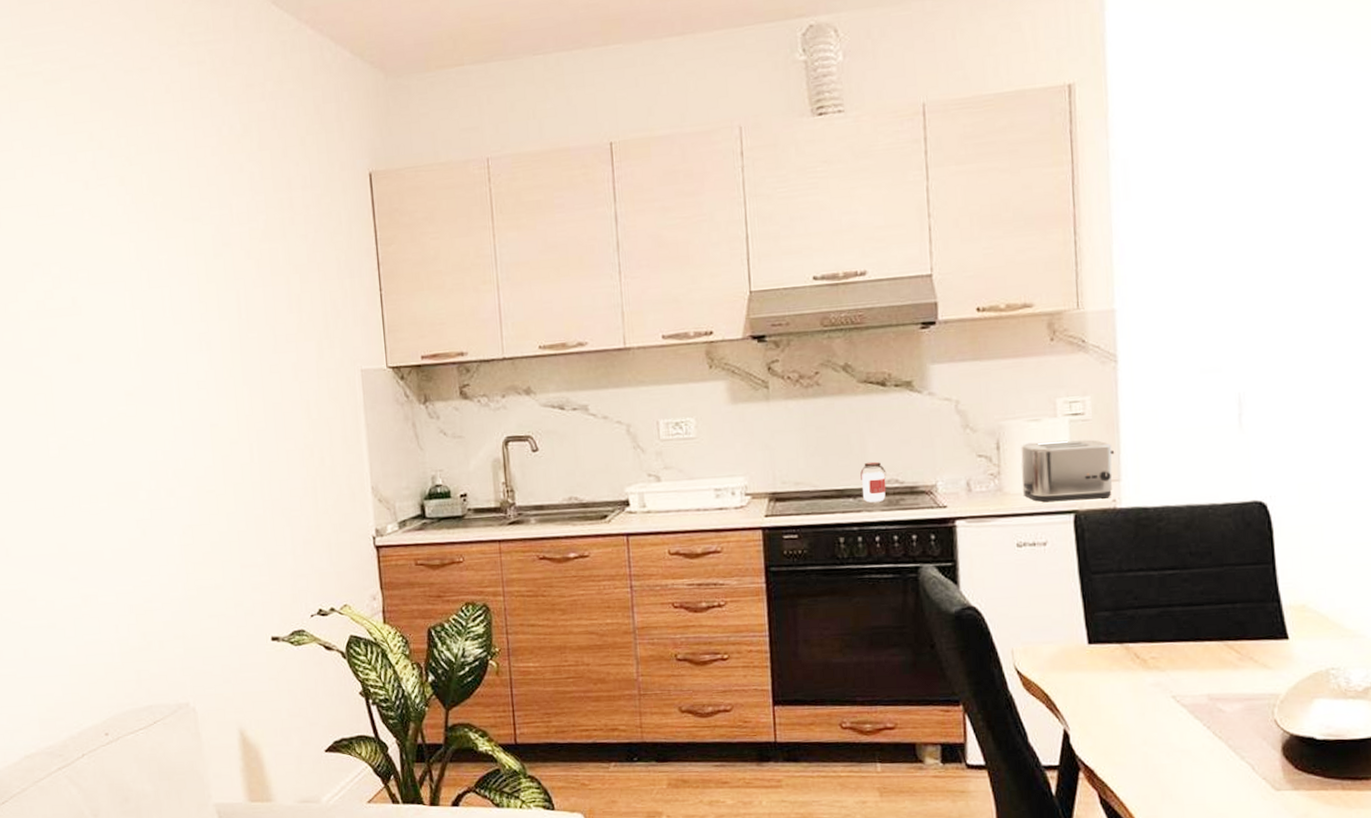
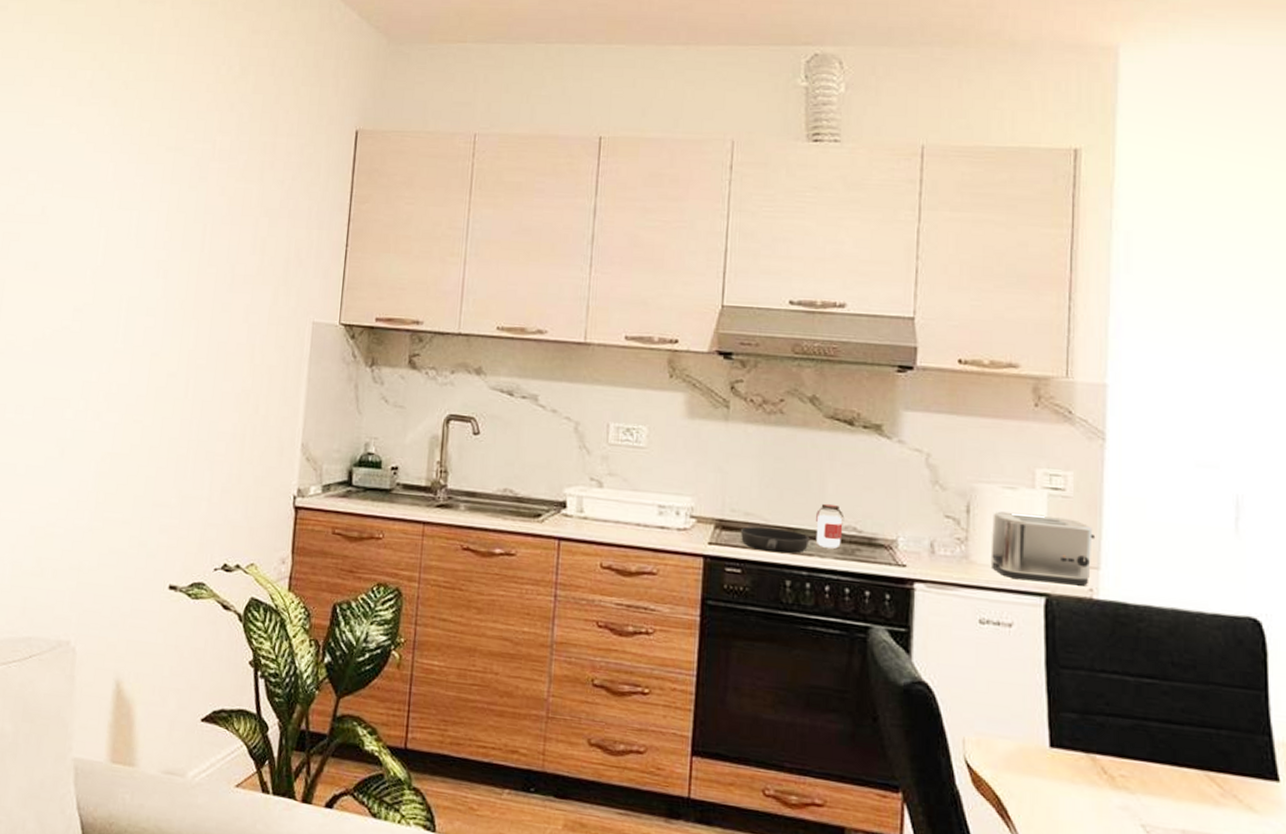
frying pan: none [793,492,857,514] -> present [741,526,810,553]

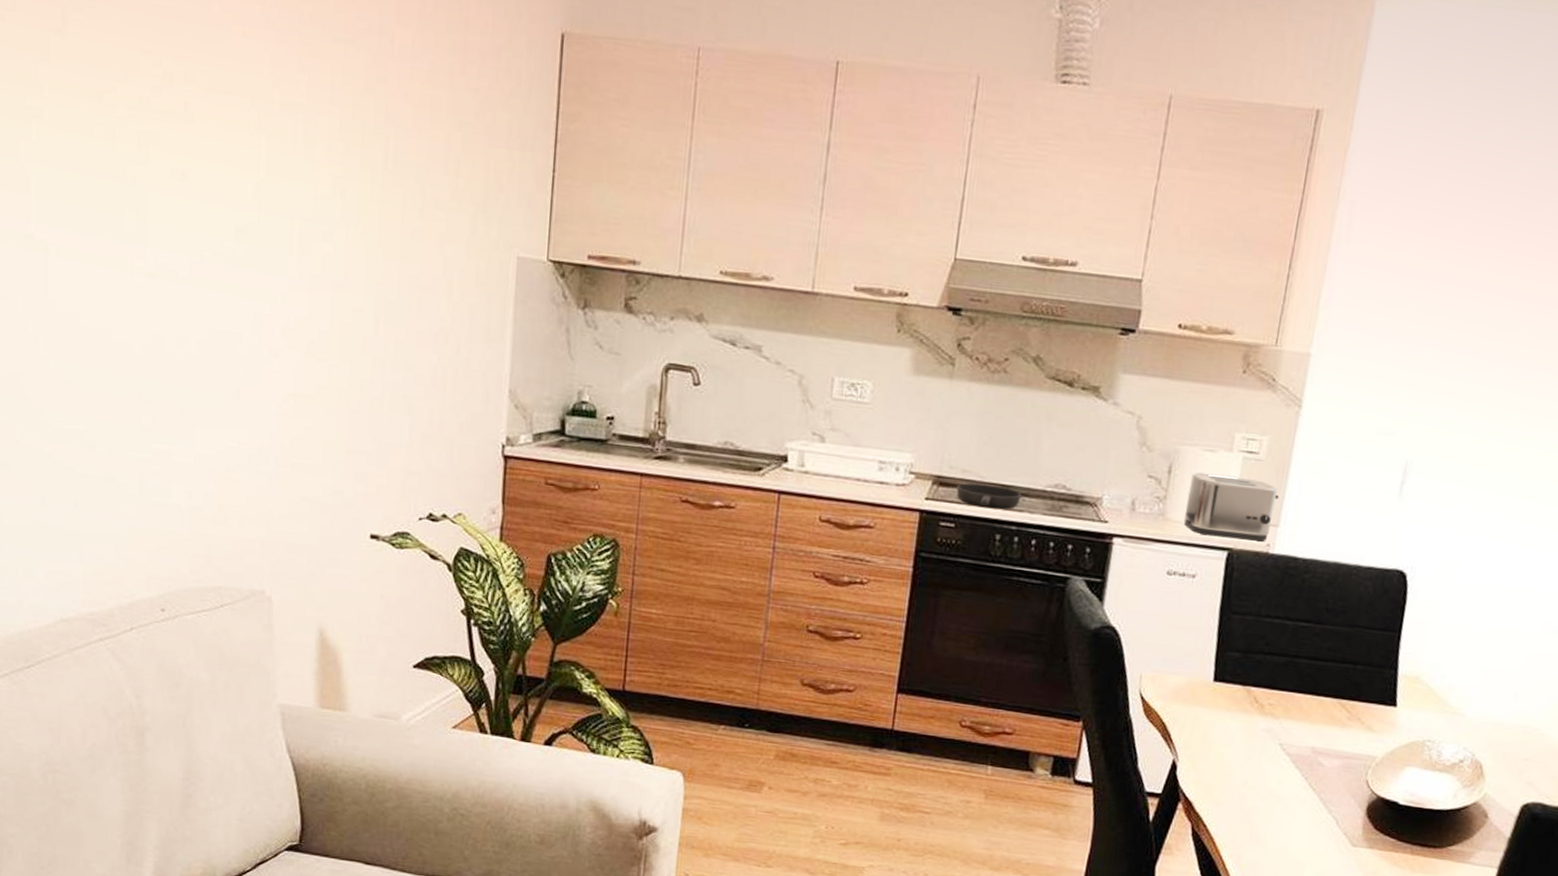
jar: present [815,503,845,549] -> none [1027,462,1056,505]

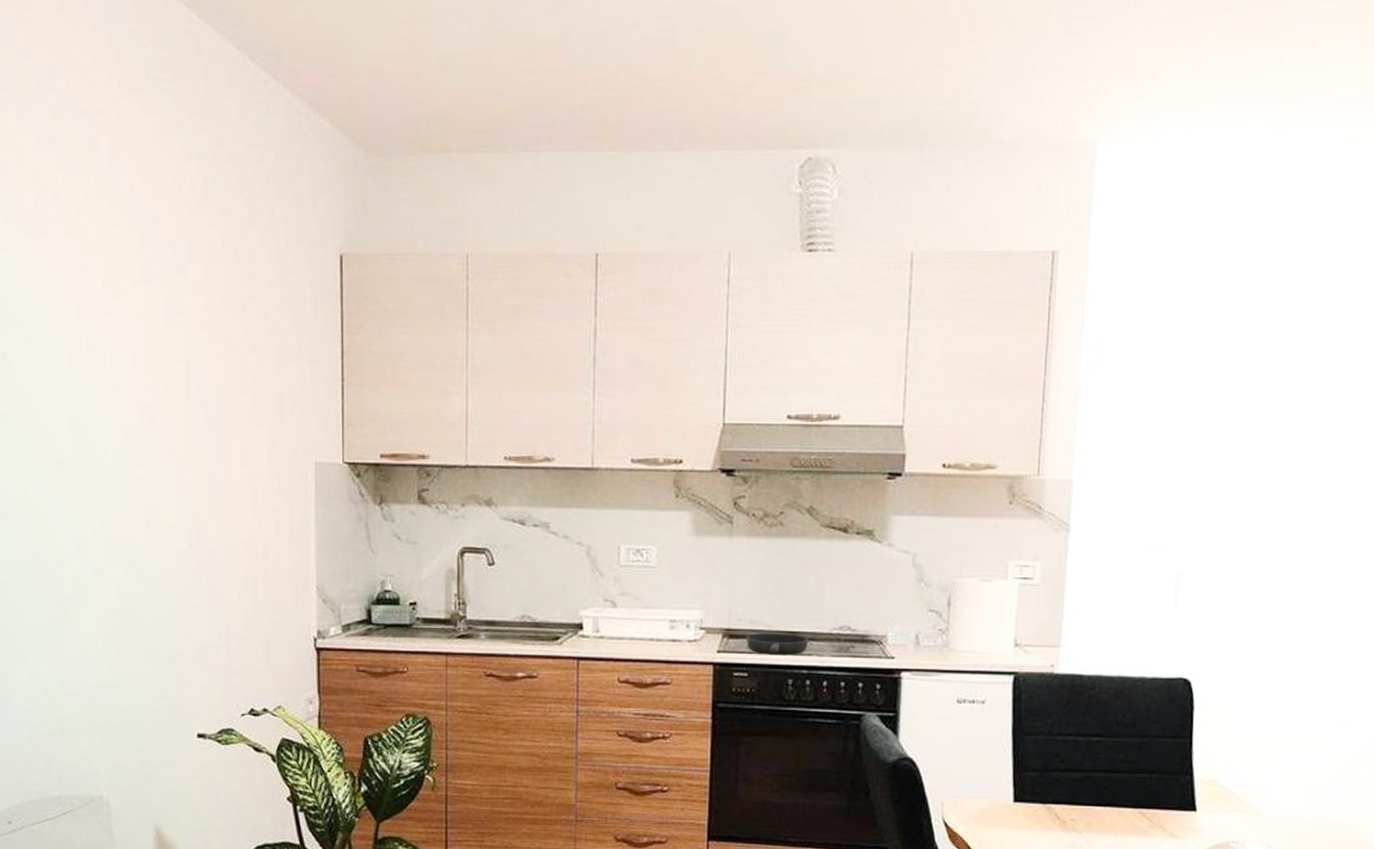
toaster: present [1184,473,1280,542] -> none [968,603,1058,663]

